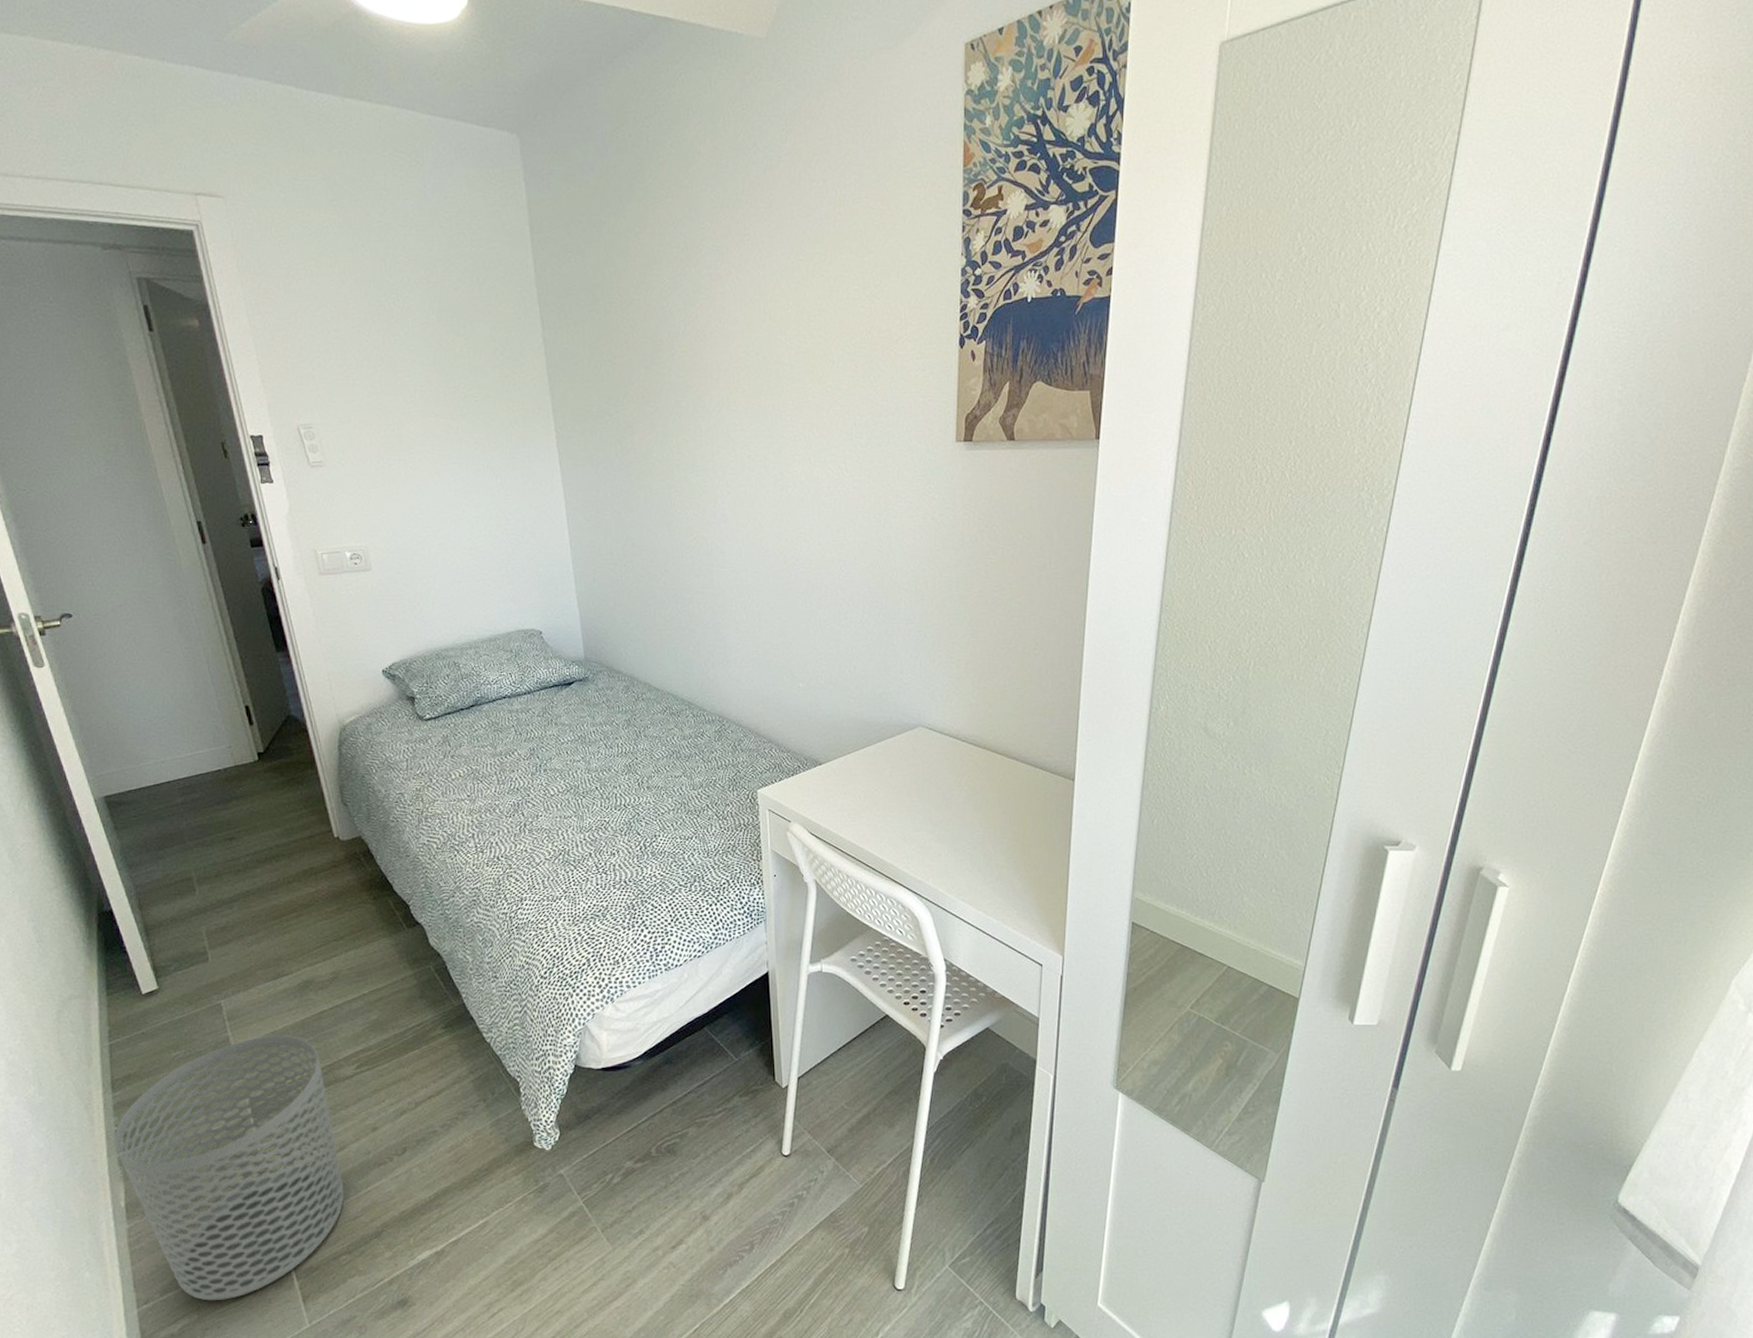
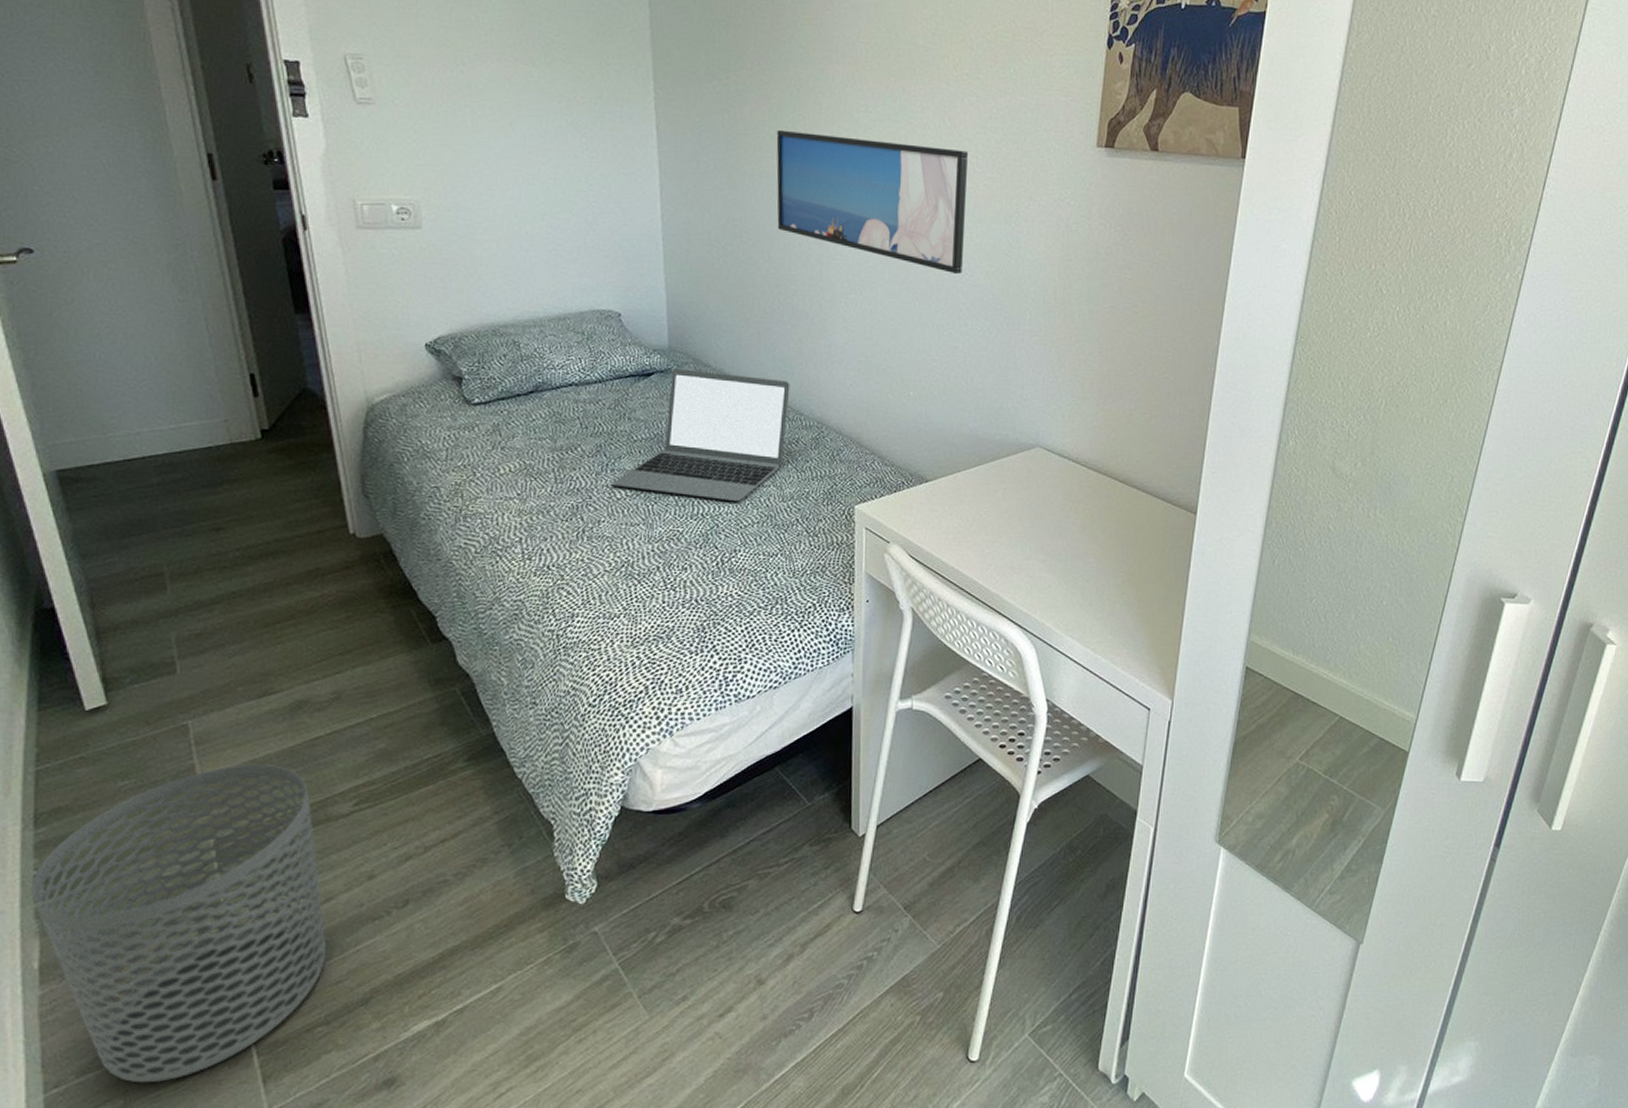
laptop: none [546,676,693,792] -> present [613,368,790,502]
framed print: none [664,454,839,573] -> present [776,129,968,275]

